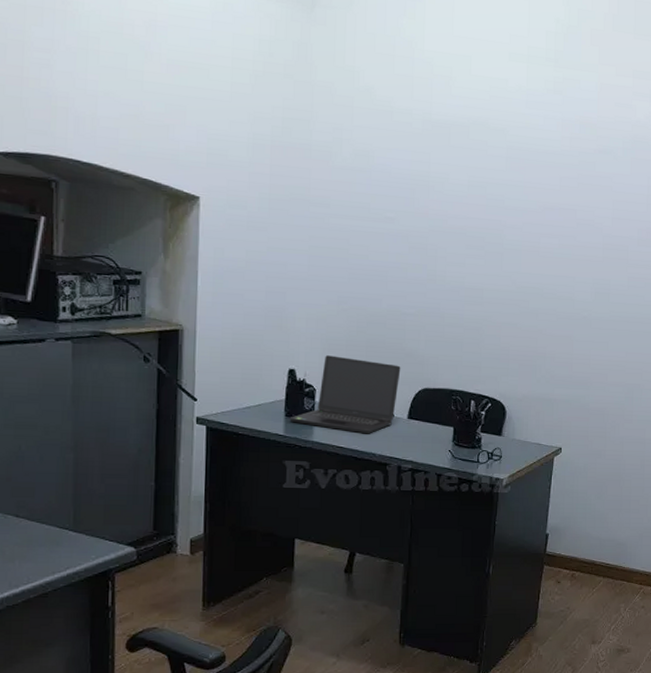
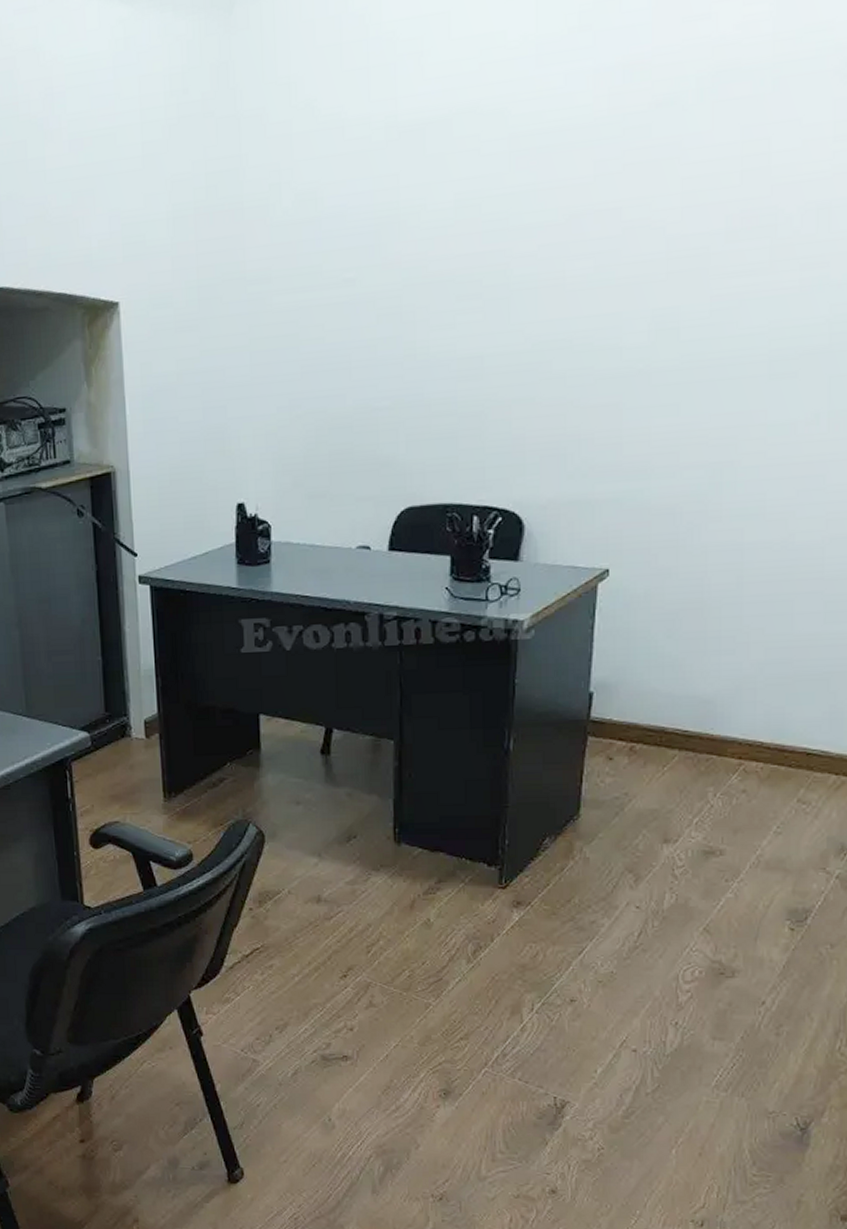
laptop: present [289,355,401,434] -> none [242,479,376,577]

